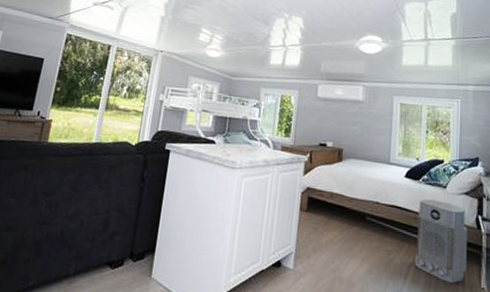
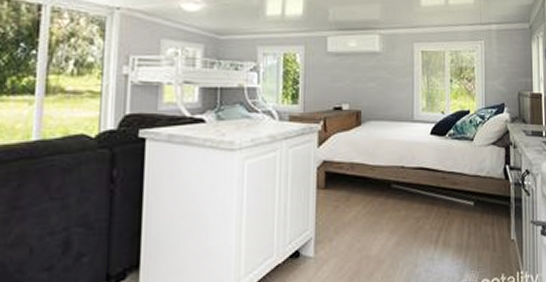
air purifier: present [415,199,467,284] -> none [445,155,496,241]

